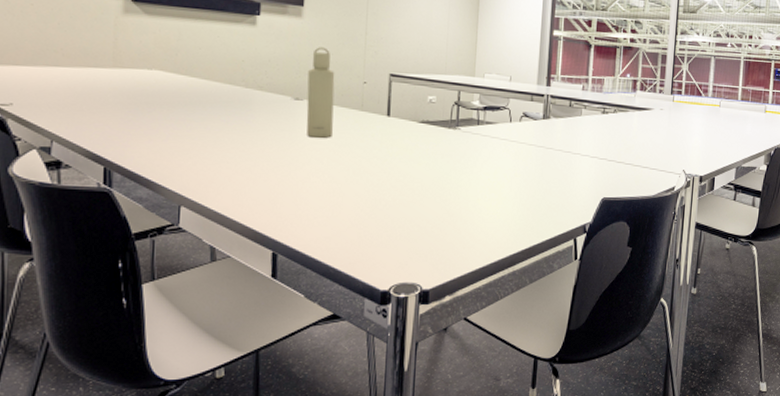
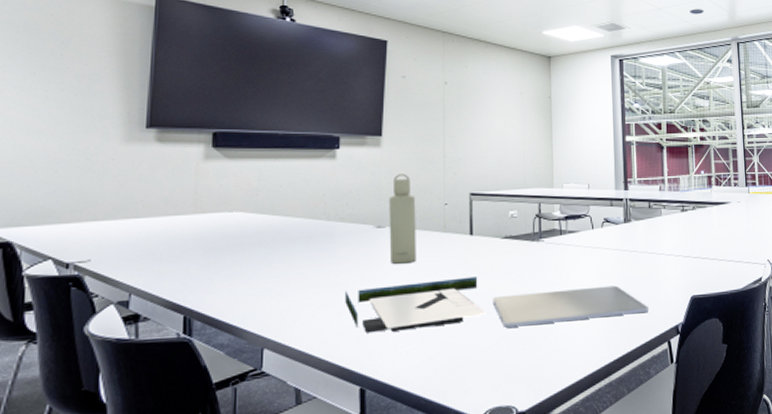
clipboard: none [261,157,399,203] -> present [345,277,487,333]
tablet: none [405,178,558,211] -> present [492,285,648,328]

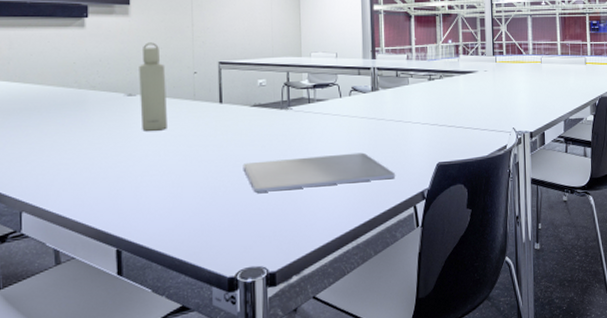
clipboard: present [345,277,487,333] -> none [99,144,237,198]

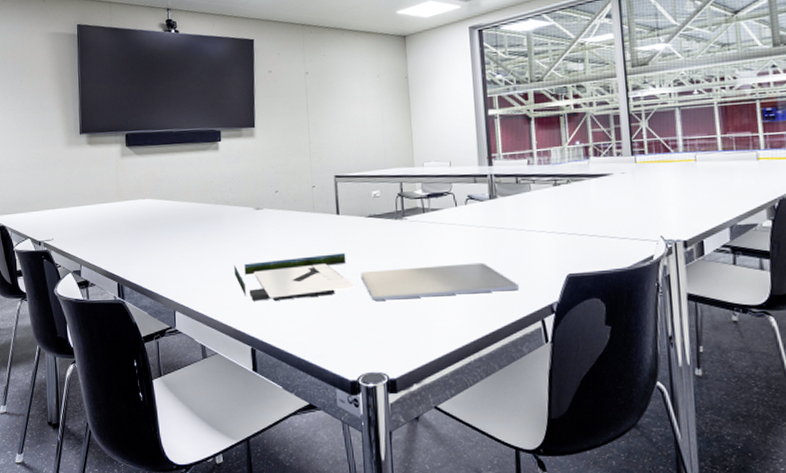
clipboard: none [99,144,237,198] -> present [234,253,356,302]
bottle: present [139,42,167,131] -> none [264,160,291,241]

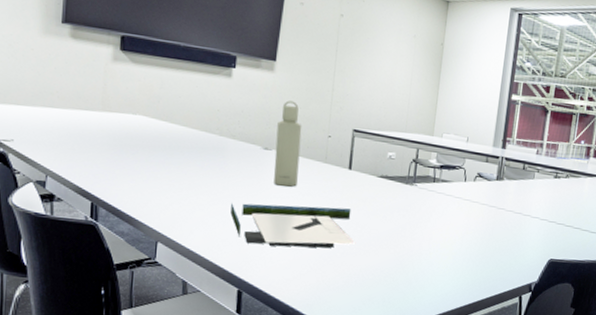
bottle: none [264,160,291,241] -> present [274,100,302,187]
tablet: present [360,262,519,301] -> none [362,230,506,267]

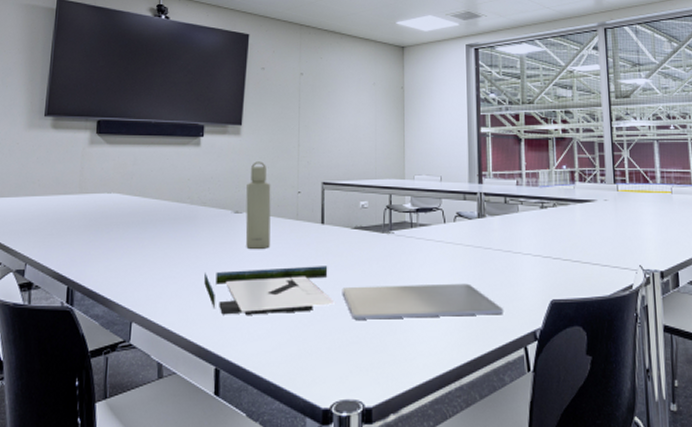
tablet: none [362,230,506,267] -> present [342,283,503,319]

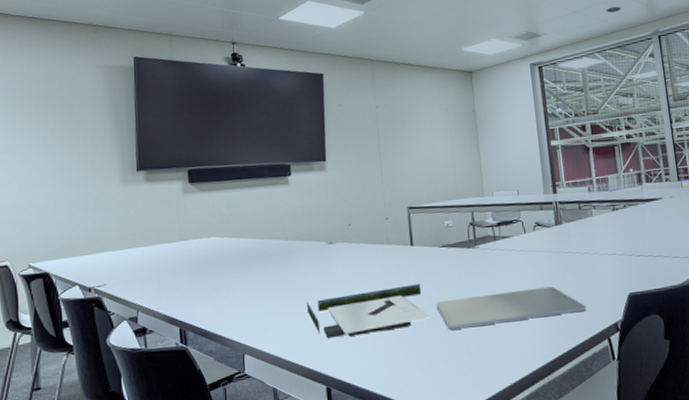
bottle: present [245,161,271,249] -> none [337,193,365,276]

